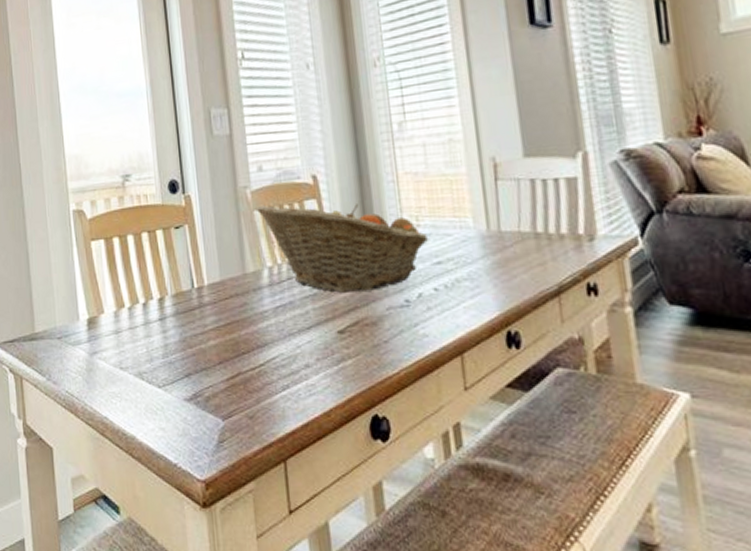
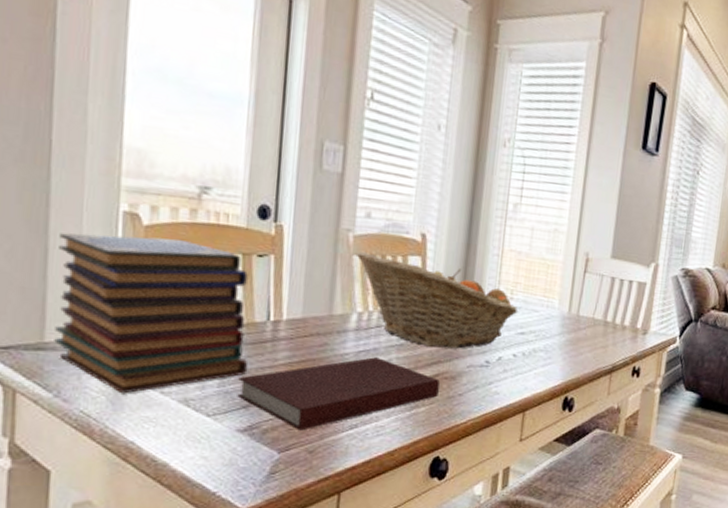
book stack: none [34,225,184,373] -> present [54,233,249,394]
notebook: none [178,311,363,396] -> present [237,357,440,431]

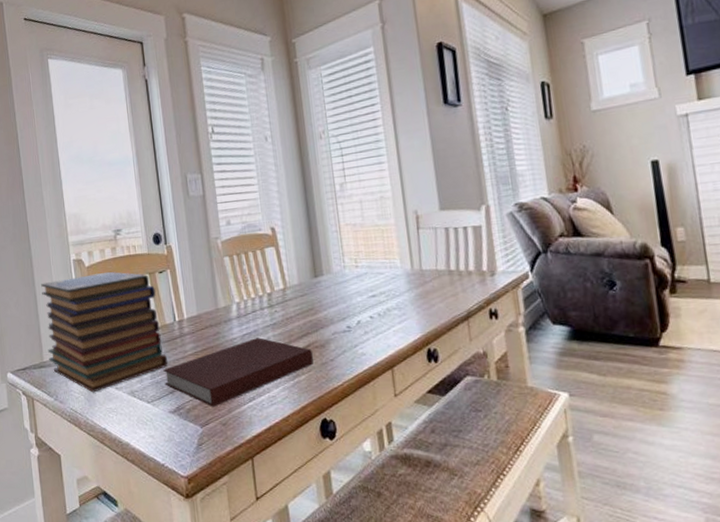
fruit basket: present [355,251,519,349] -> none [225,250,366,322]

